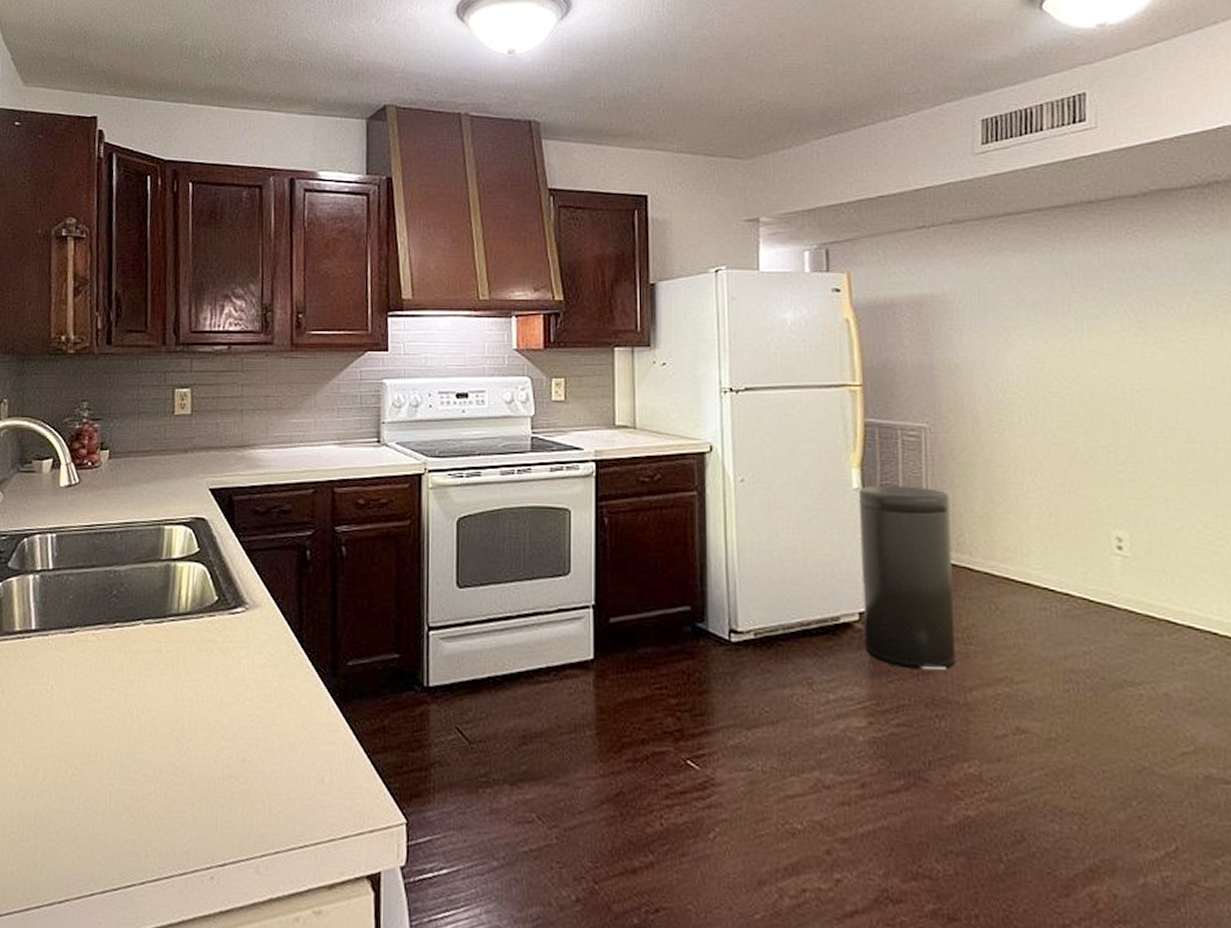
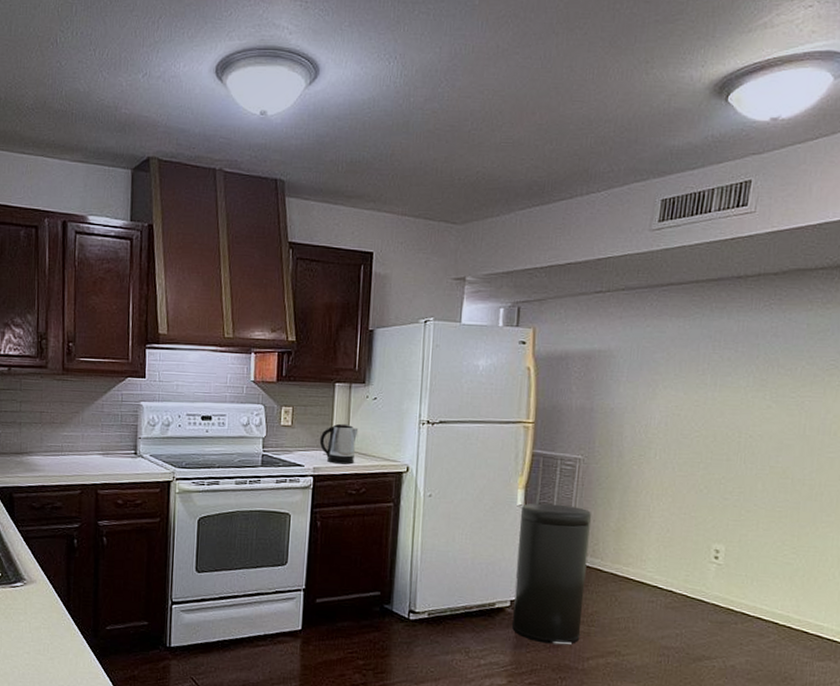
kettle: none [600,395,647,445] -> present [319,423,359,465]

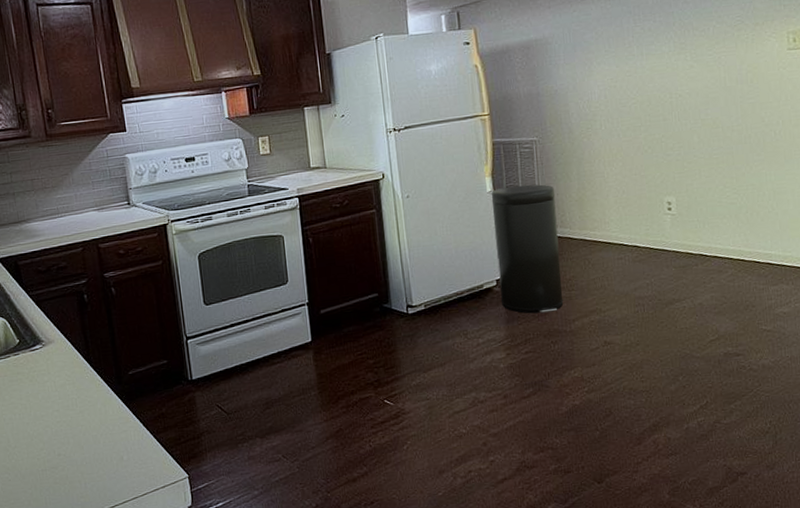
kettle: present [319,423,359,465] -> none [298,143,333,182]

